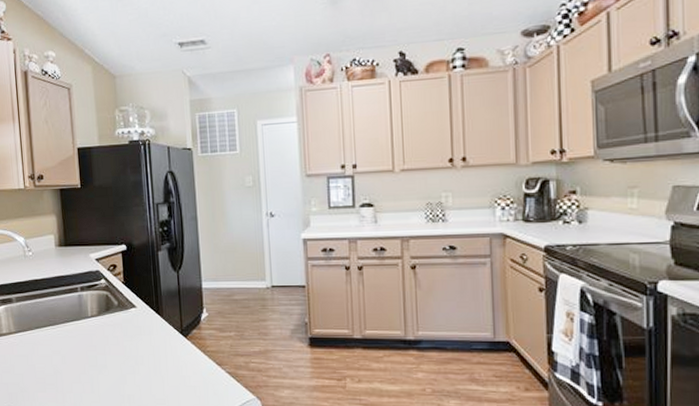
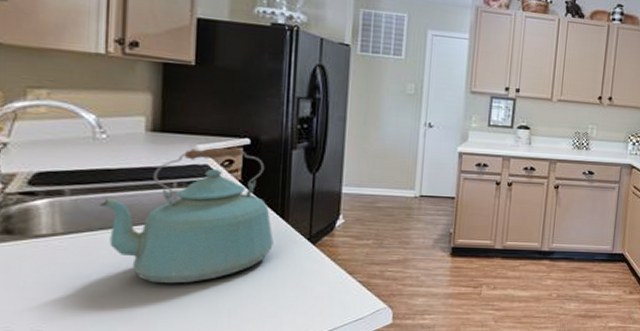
kettle: none [34,253,154,373] -> present [100,147,274,284]

